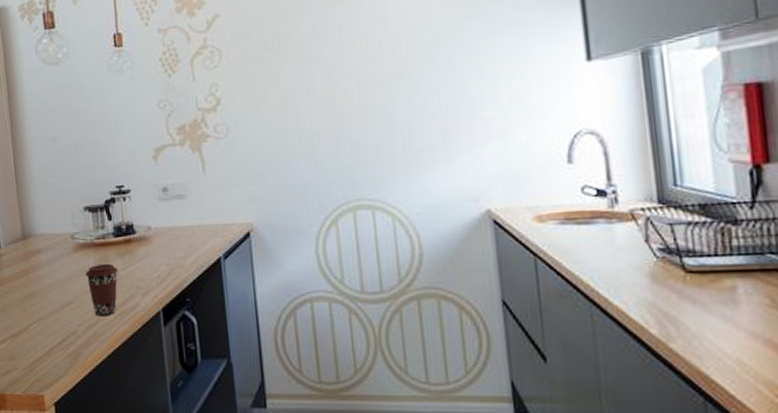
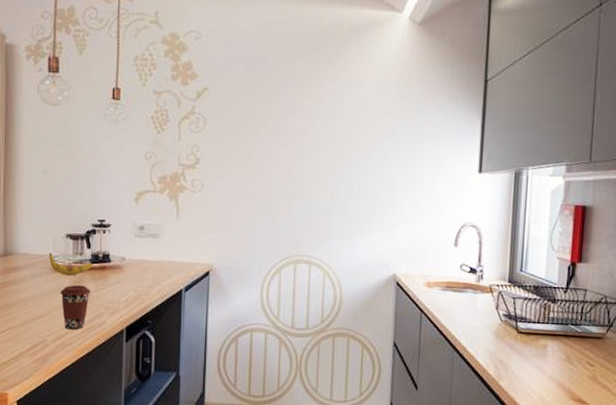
banana: none [69,230,117,254] -> present [49,253,94,276]

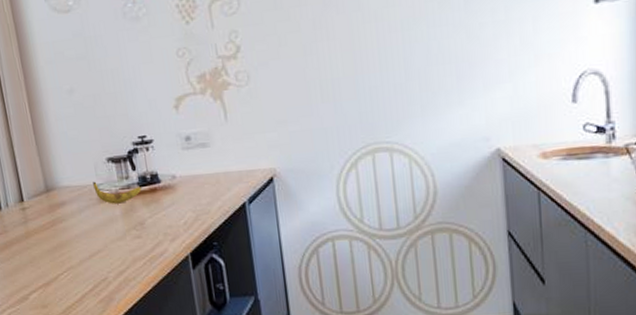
coffee cup: present [60,285,90,330] -> none [112,213,146,263]

